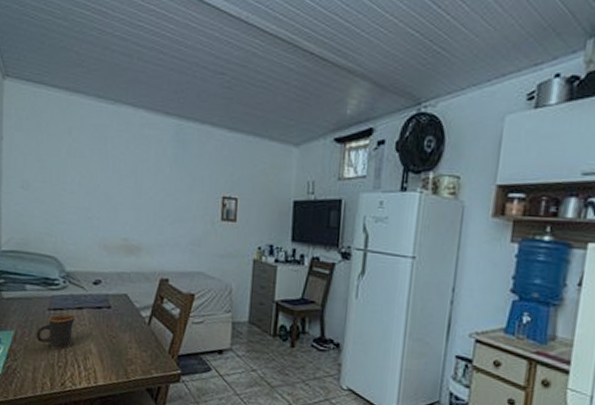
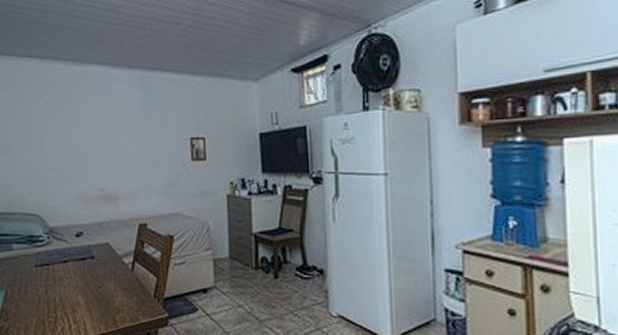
mug: present [36,314,76,350] -> none [25,269,62,305]

